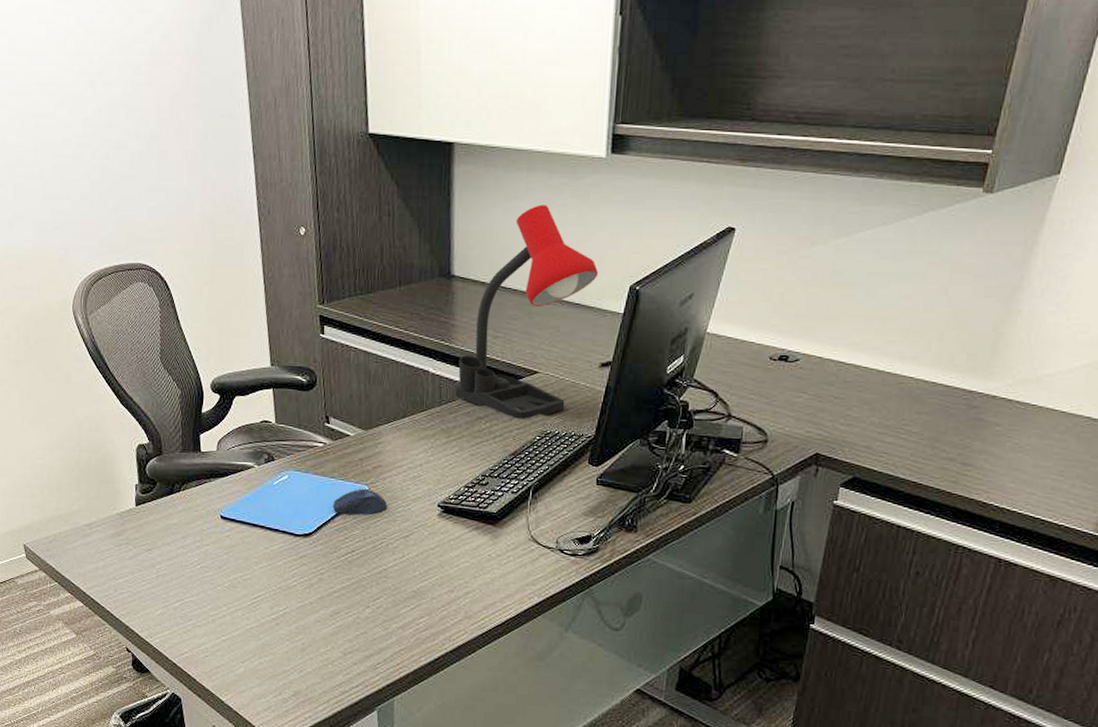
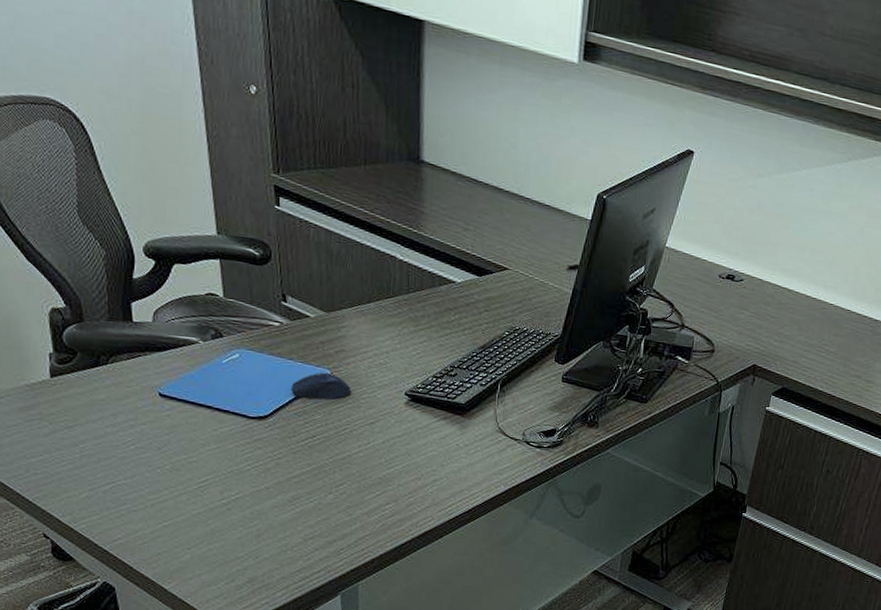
desk lamp: present [454,204,599,419] -> none [423,100,569,314]

